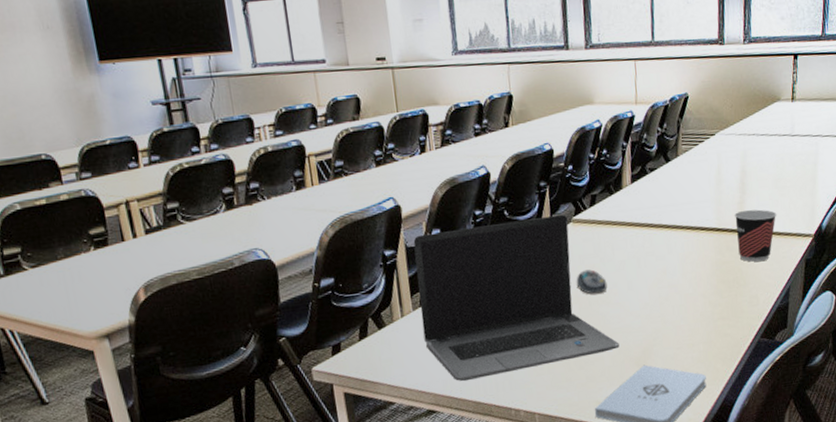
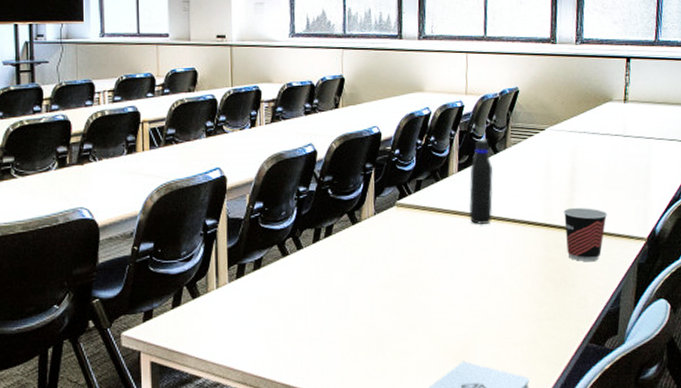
laptop computer: present [413,214,619,382] -> none [235,197,438,362]
computer mouse: present [576,269,607,294] -> none [396,255,429,281]
water bottle: none [643,148,666,234] -> present [469,139,493,224]

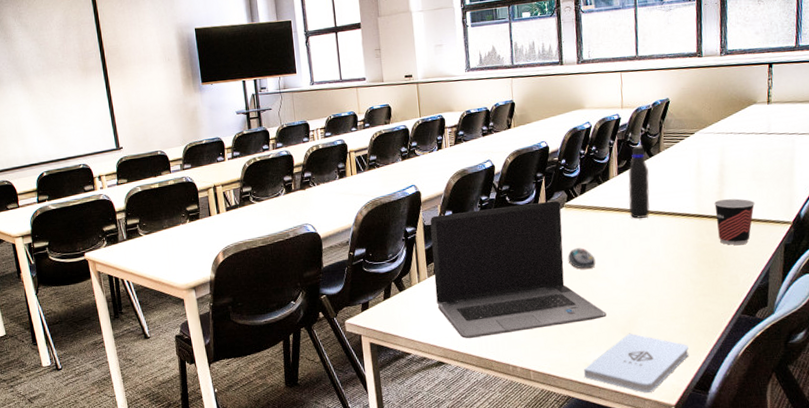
laptop computer: none [235,197,438,362] -> present [430,200,607,339]
computer mouse: none [396,255,429,281] -> present [568,248,596,269]

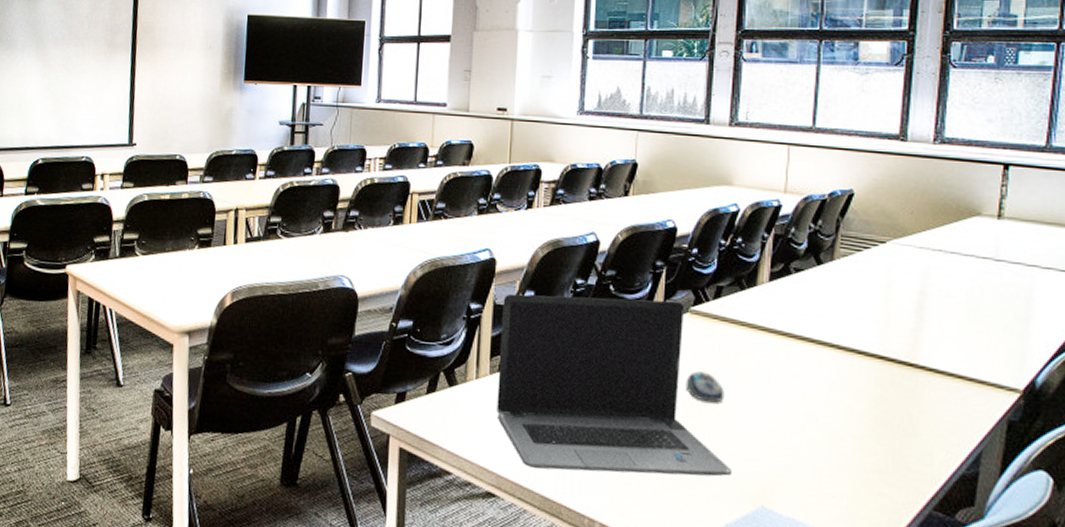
water bottle: present [628,145,650,219] -> none [780,246,814,347]
cup: present [714,198,756,246] -> none [906,340,968,410]

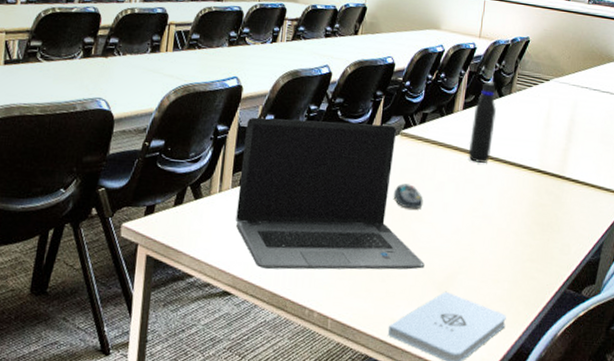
water bottle: none [780,246,814,347] -> present [468,81,496,163]

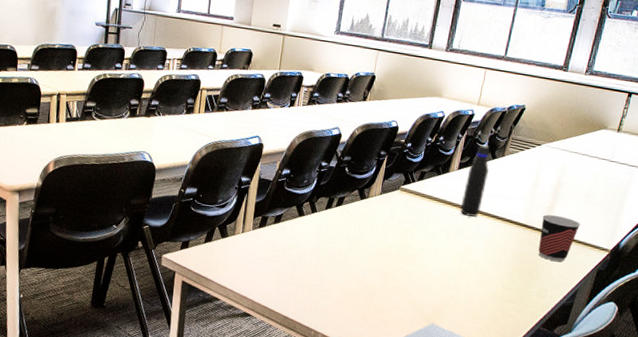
laptop computer: present [236,117,425,270] -> none [255,171,415,304]
computer mouse: present [393,183,423,209] -> none [391,231,417,254]
cup: none [557,158,600,212] -> present [538,215,581,262]

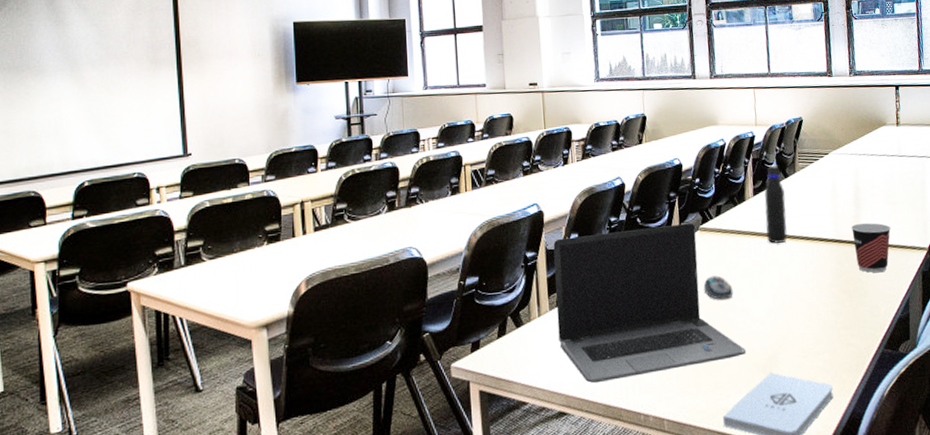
laptop computer: none [255,171,415,304] -> present [553,222,746,384]
computer mouse: none [391,231,417,254] -> present [703,275,733,300]

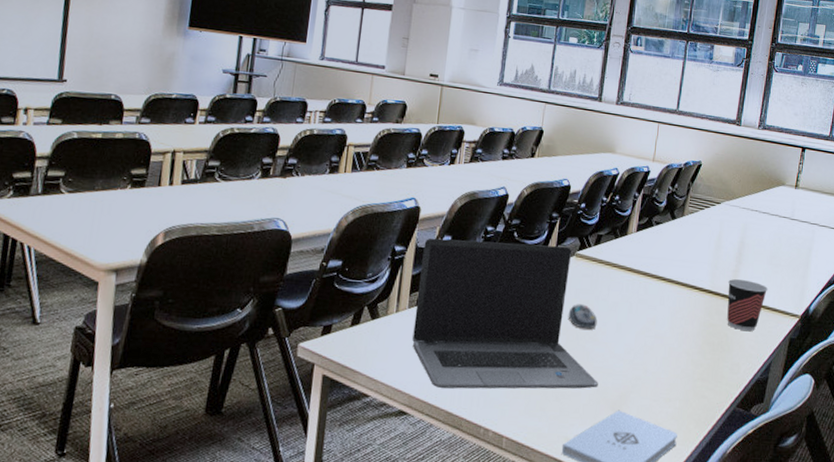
water bottle: present [764,165,788,244] -> none [641,204,669,284]

